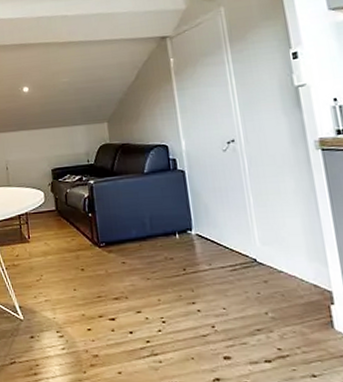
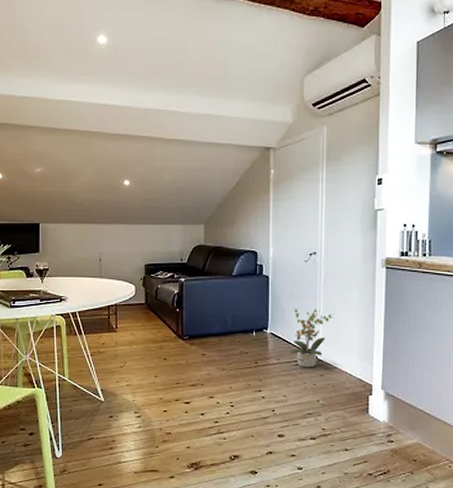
potted plant: none [218,203,268,274] -> present [290,308,334,368]

